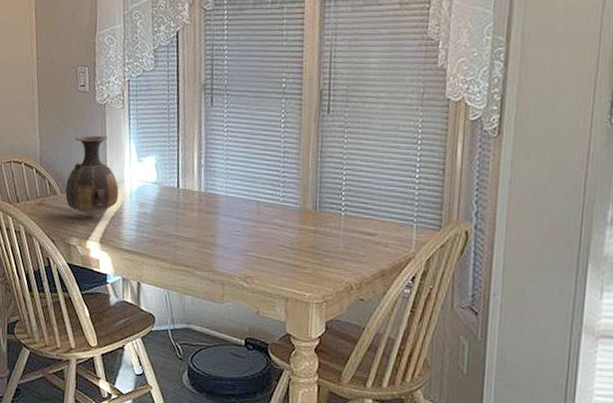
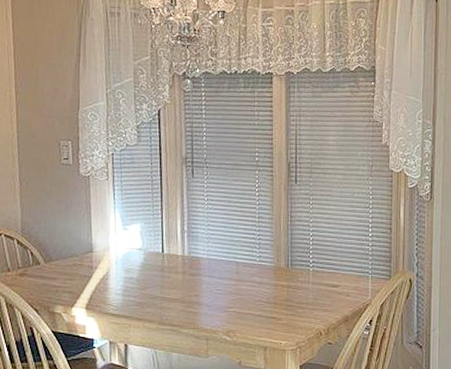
vase: present [65,135,119,217] -> none [49,205,105,284]

